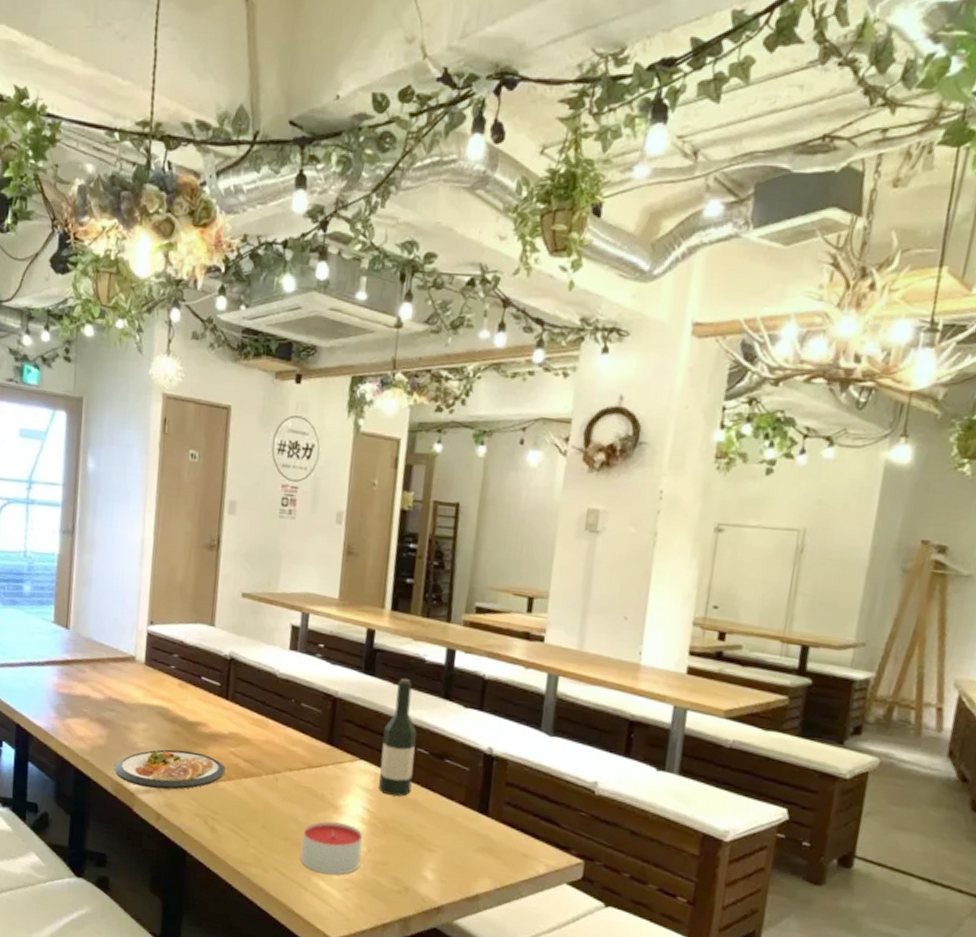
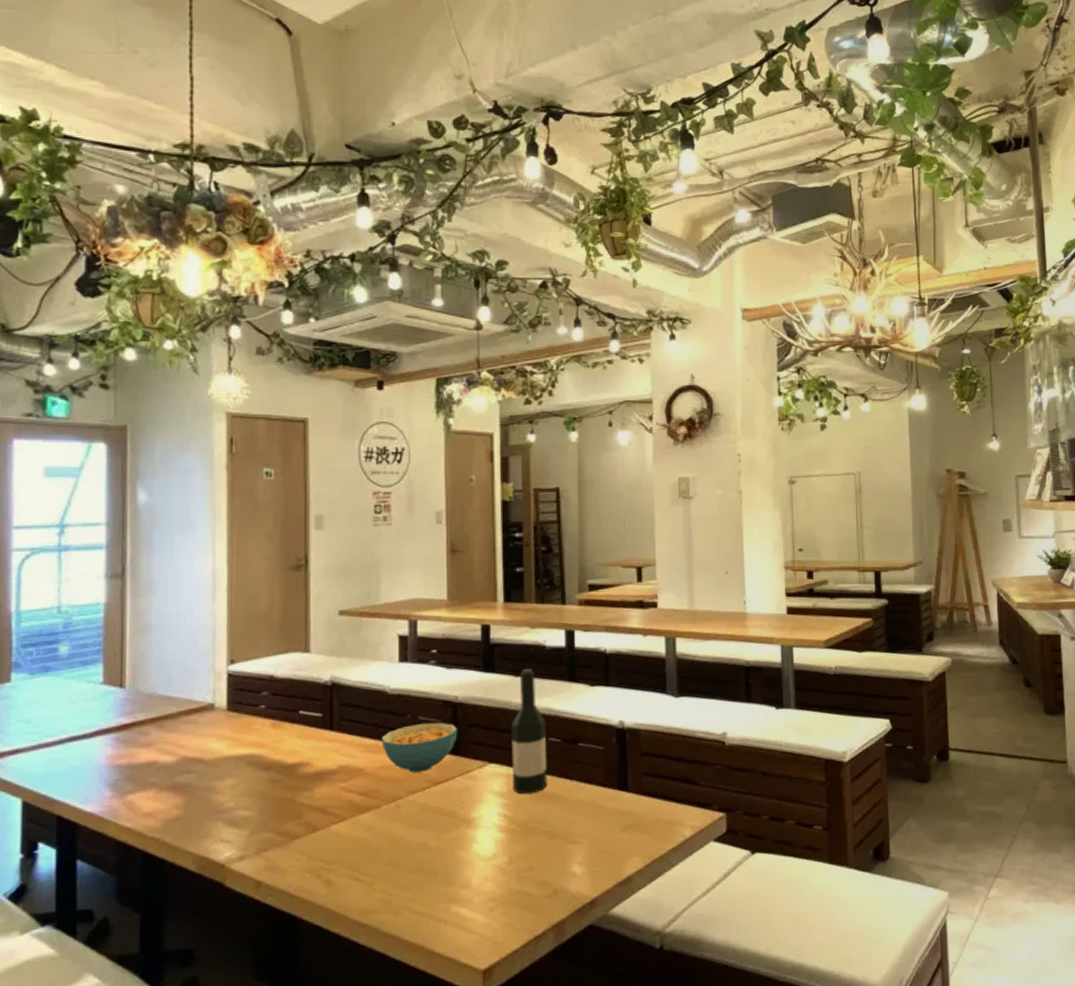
dish: present [114,749,226,790] -> none [196,797,337,855]
cereal bowl: none [267,709,336,754] -> present [381,723,458,773]
candle: present [301,821,363,875] -> none [435,837,504,900]

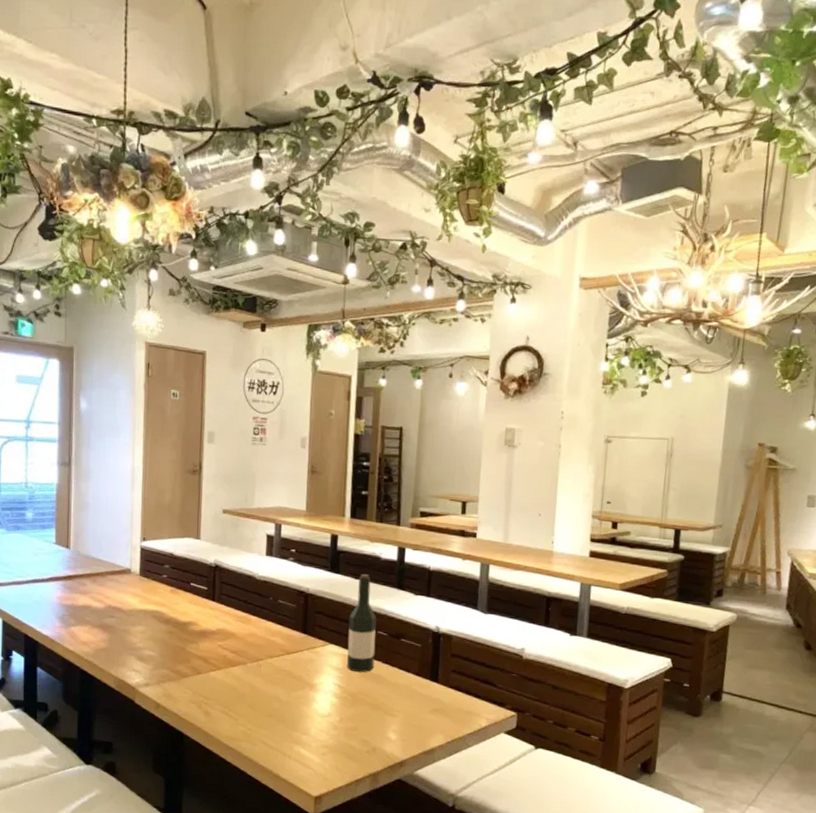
cereal bowl: present [381,723,458,773] -> none [249,605,308,643]

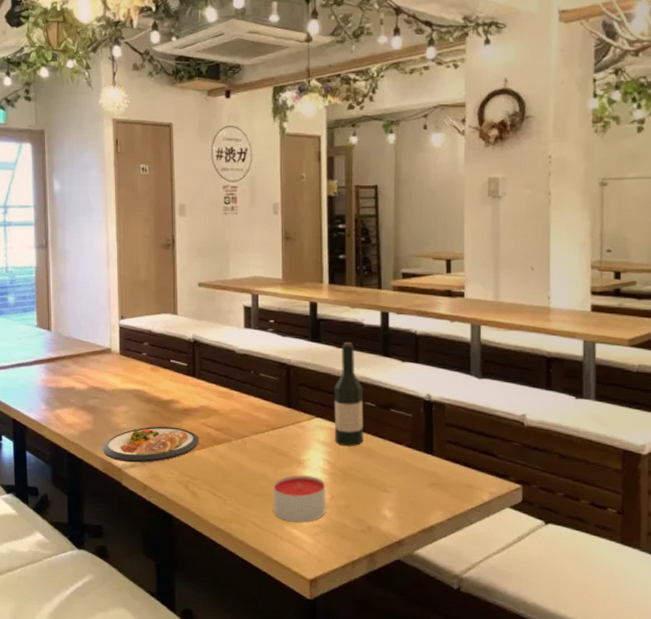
dish: none [116,647,215,682] -> present [102,426,199,463]
candle: none [283,698,336,743] -> present [273,475,327,523]

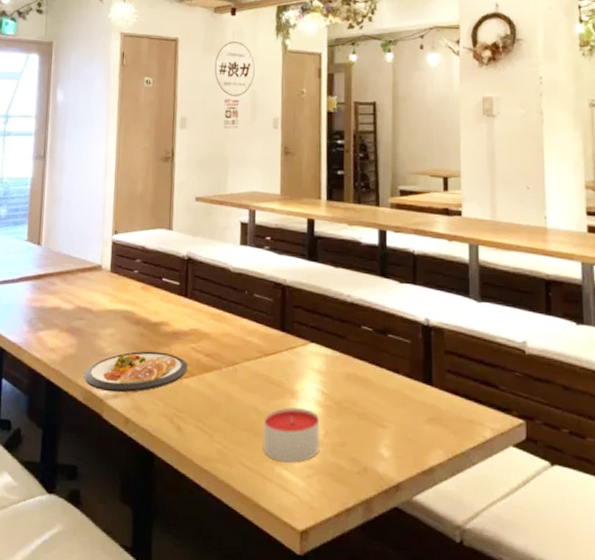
wine bottle: present [334,341,364,447] -> none [329,260,361,376]

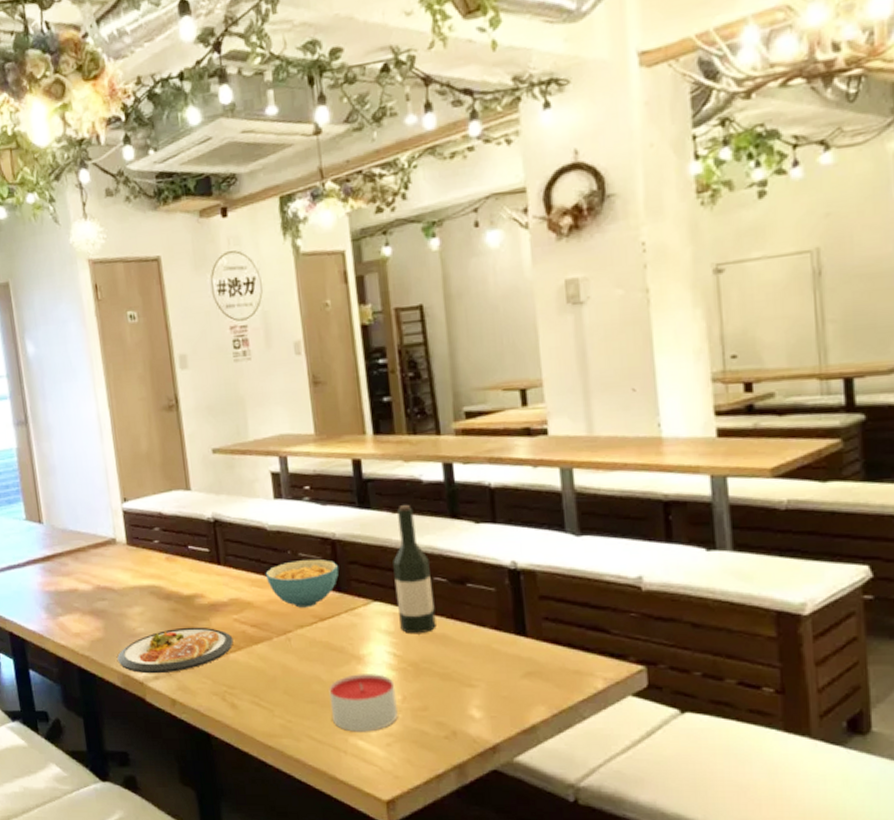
cereal bowl: none [224,300,286,343] -> present [265,559,339,608]
wine bottle: none [329,260,361,376] -> present [393,504,437,634]

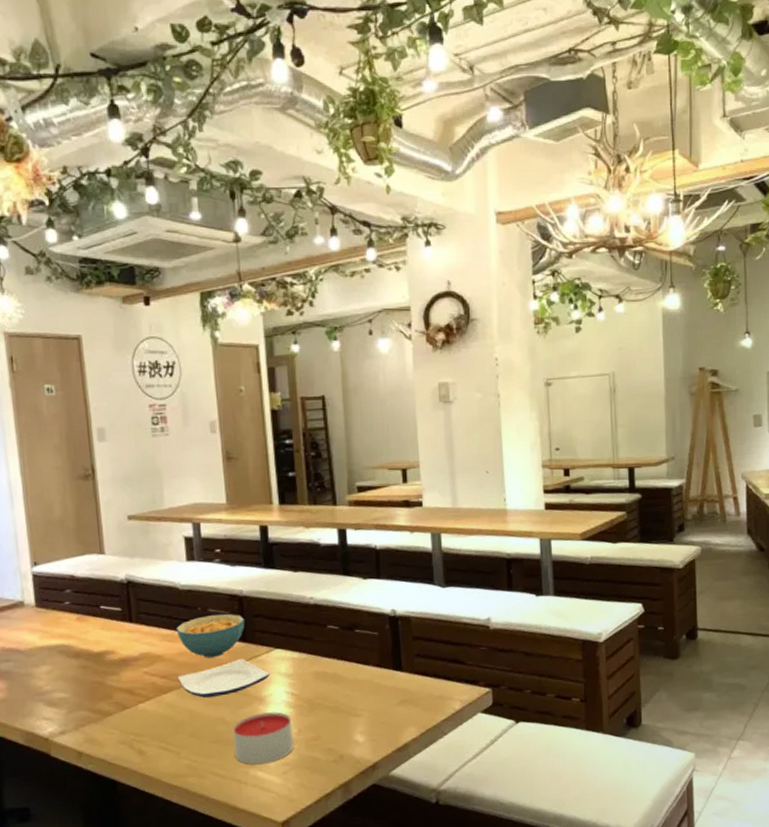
dish: present [117,626,234,674] -> none [21,681,143,730]
plate: none [268,611,368,652] -> present [177,659,270,698]
wine bottle: present [393,504,437,634] -> none [293,564,329,675]

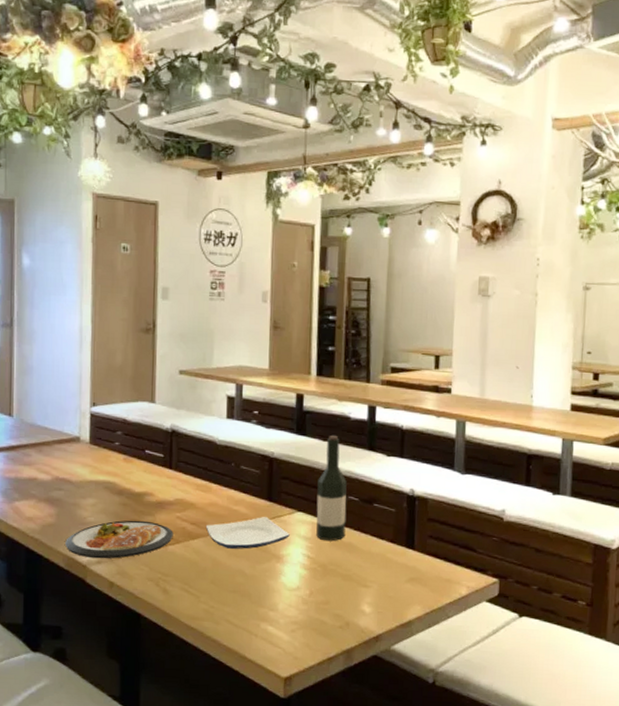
dish: none [21,681,143,730] -> present [65,520,173,559]
cereal bowl: present [176,614,245,658] -> none [210,472,273,512]
candle: present [232,712,295,765] -> none [249,570,305,620]
wine bottle: none [293,564,329,675] -> present [316,435,347,542]

